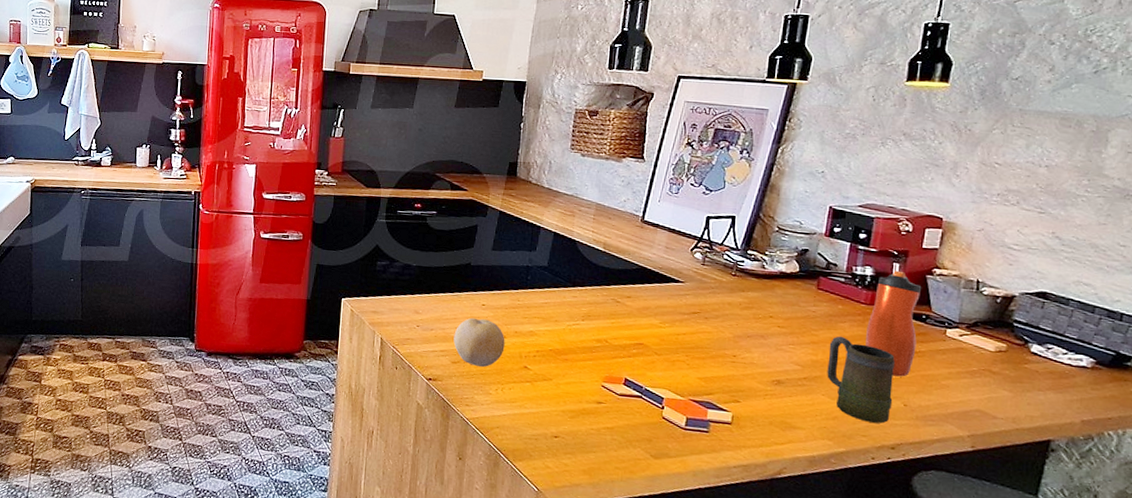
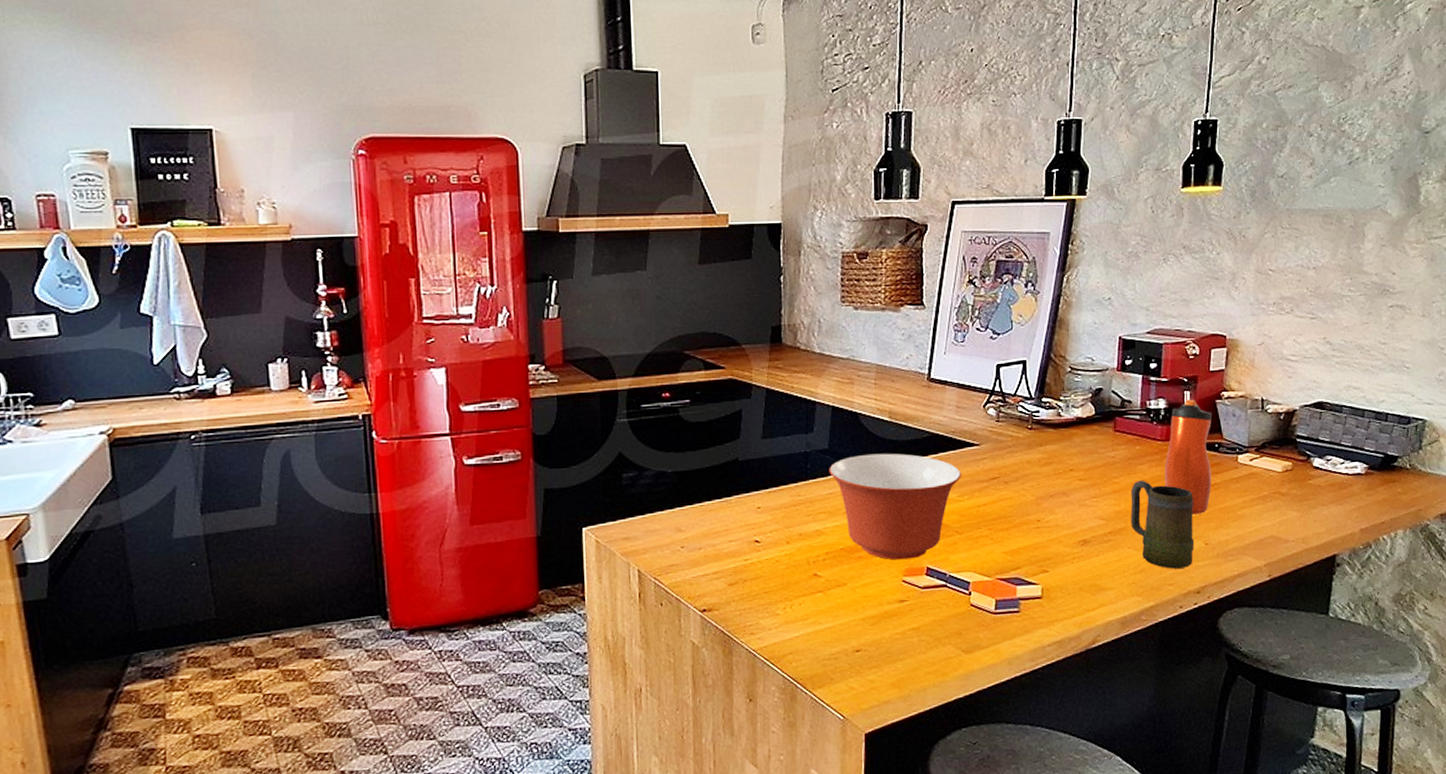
fruit: present [453,317,505,367] -> none [727,524,789,584]
mixing bowl: none [546,275,665,369] -> present [829,453,961,560]

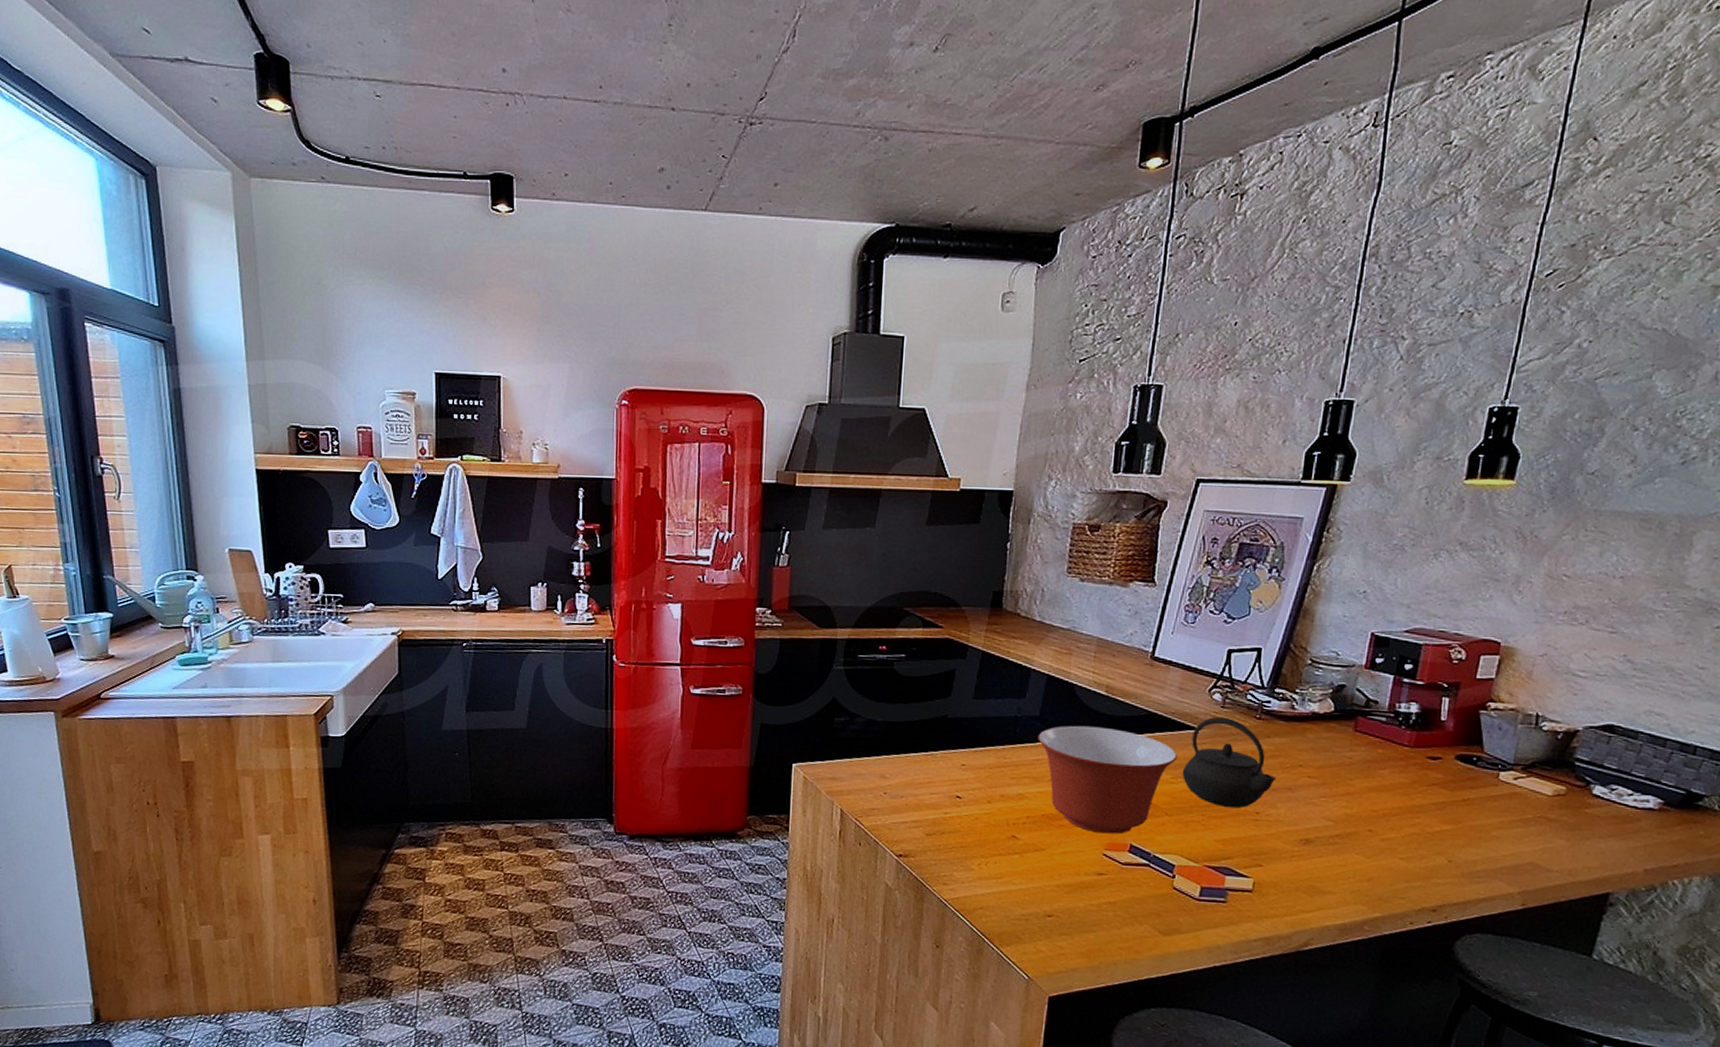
kettle: none [967,430,1052,519] -> present [1182,716,1277,808]
mug: present [1130,479,1195,569] -> none [1362,785,1441,883]
water bottle: present [1165,399,1213,515] -> none [1407,706,1474,829]

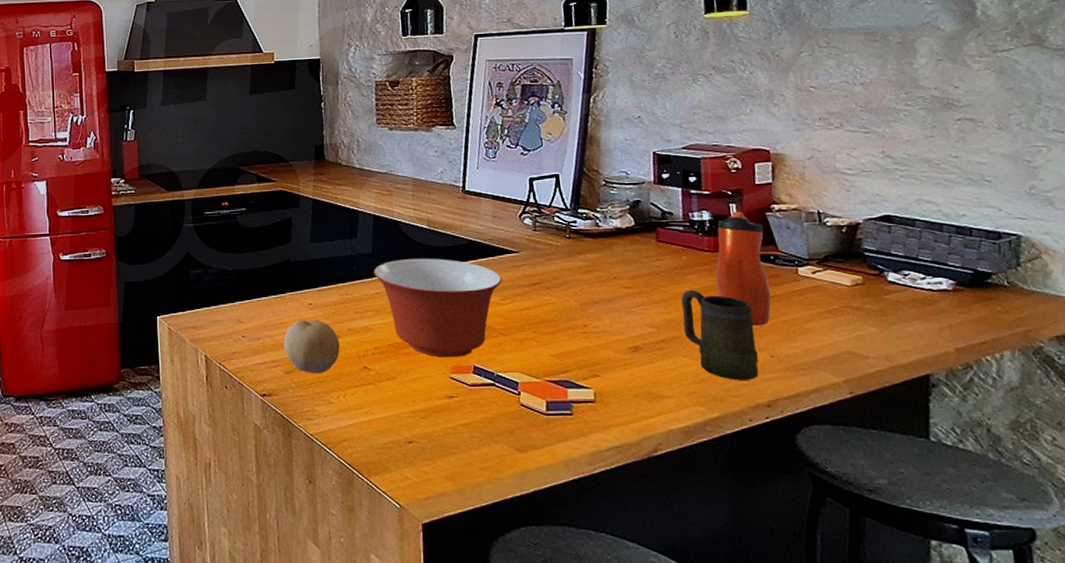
fruit: none [928,780,990,838] -> present [283,319,340,373]
kettle: present [1182,716,1277,808] -> none [508,239,596,323]
mug: none [1362,785,1441,883] -> present [680,289,759,380]
water bottle: none [1407,706,1474,829] -> present [715,211,771,326]

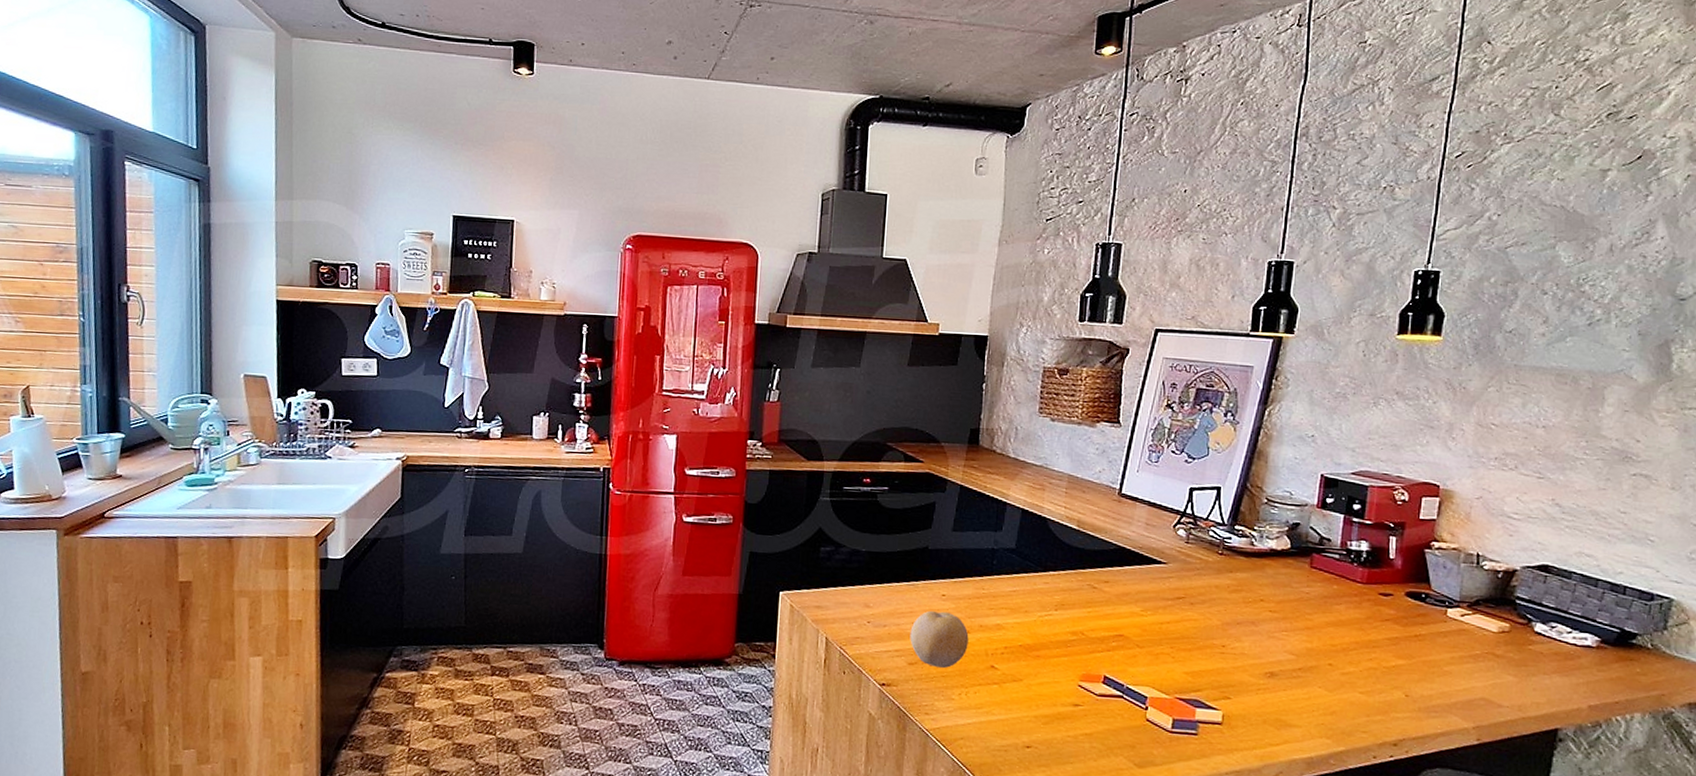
mixing bowl: present [373,258,502,358] -> none [1014,558,1146,666]
mug: present [680,289,759,380] -> none [1323,620,1395,717]
water bottle: present [715,211,771,326] -> none [1363,544,1421,664]

